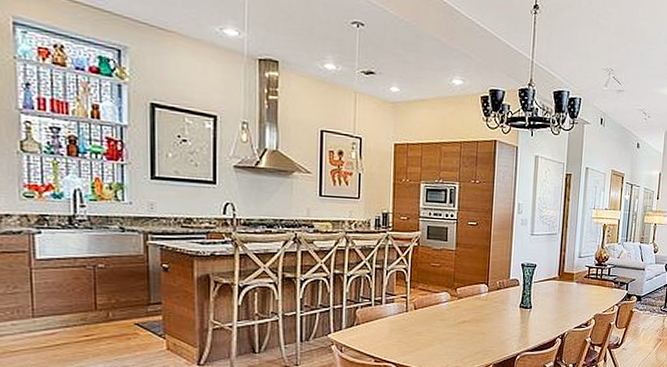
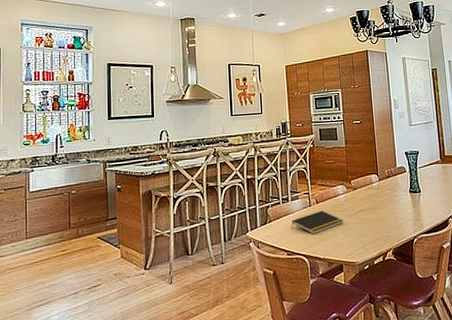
notepad: none [383,318,443,343] -> present [291,211,343,235]

